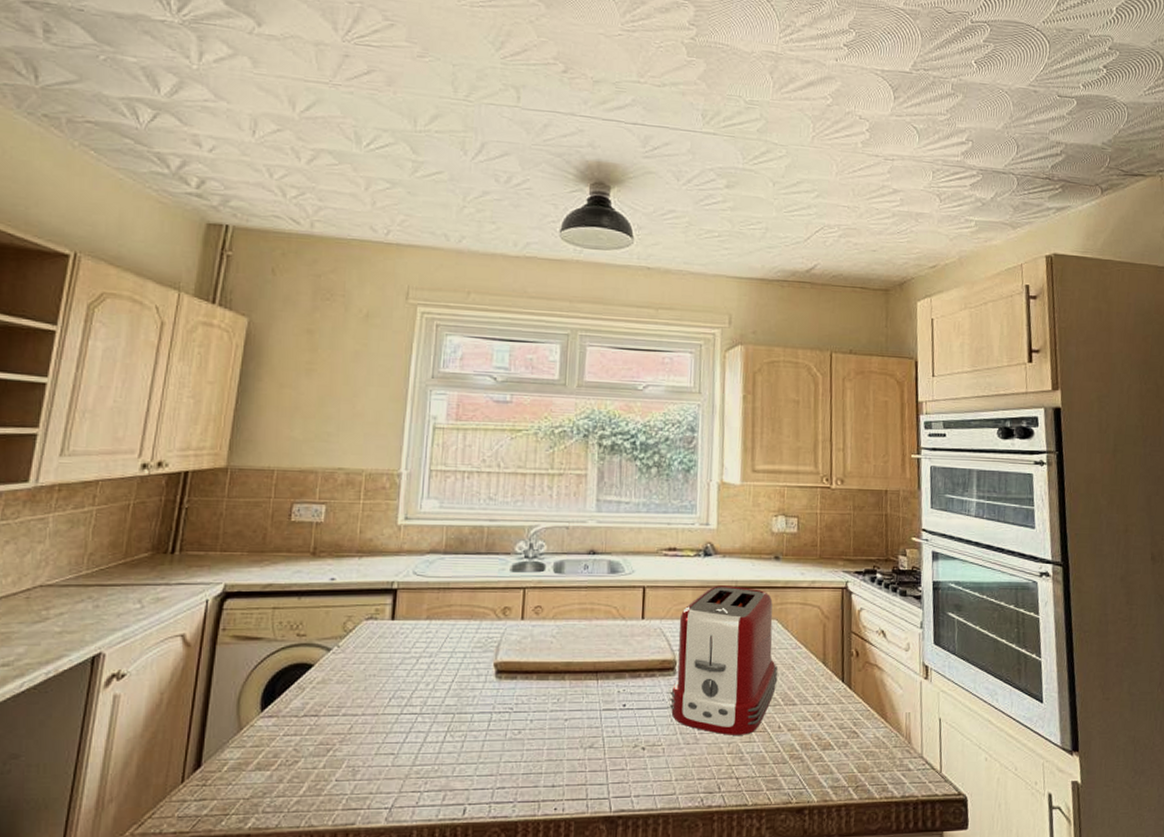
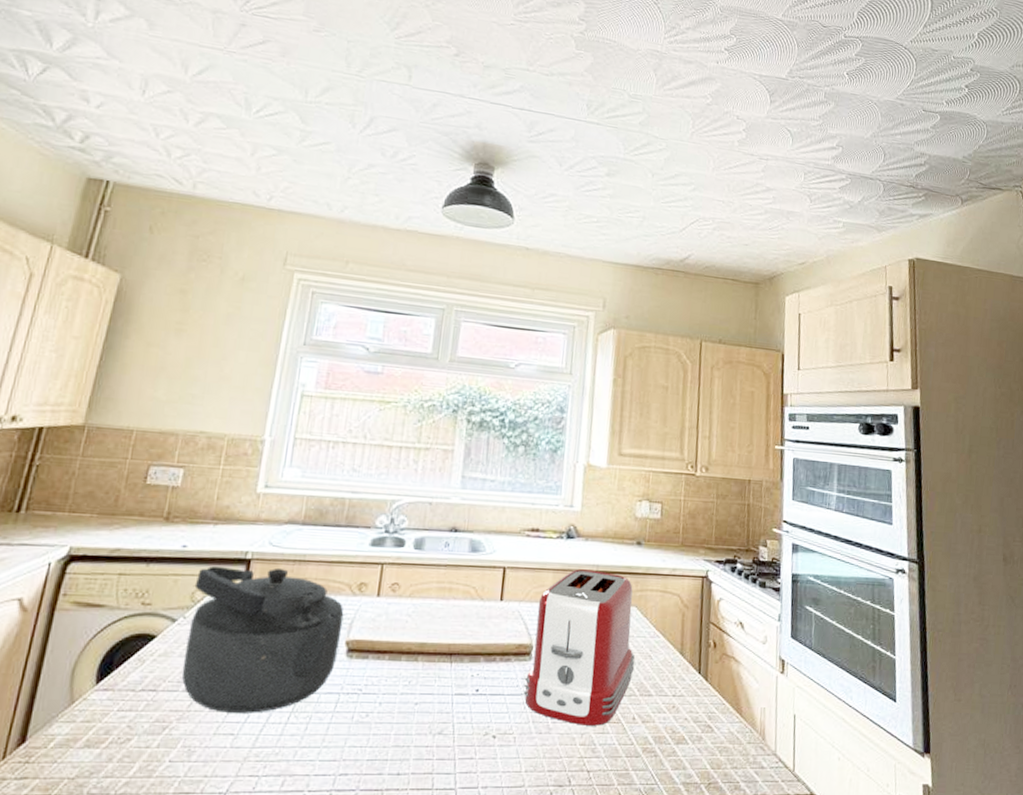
kettle: none [340,596,491,734] -> present [182,565,344,713]

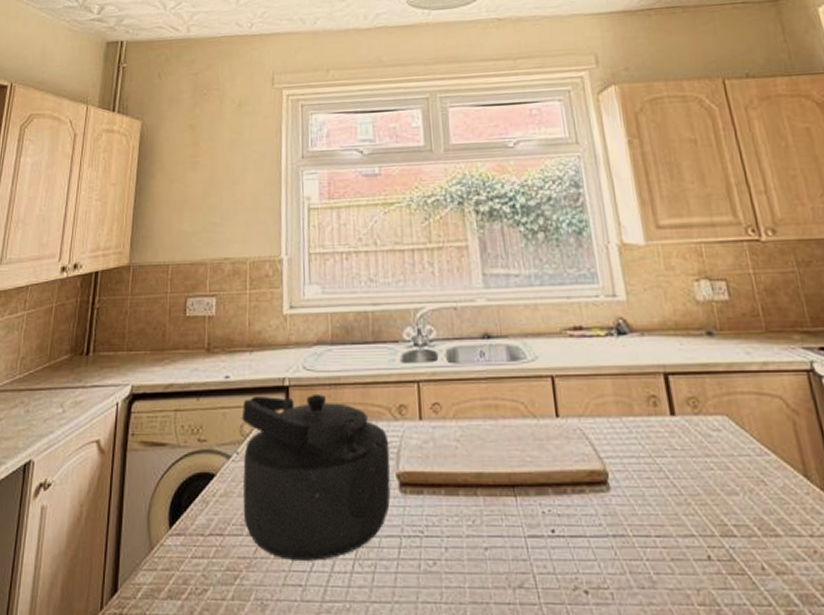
toaster: present [523,569,635,726] -> none [601,372,747,578]

